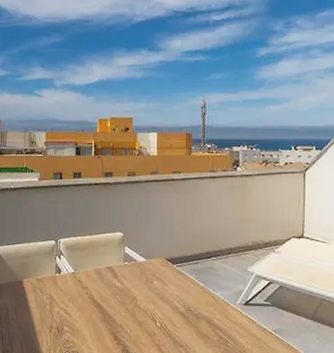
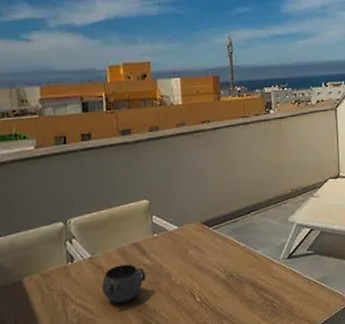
decorative bowl: none [81,282,117,314] -> present [102,263,146,304]

